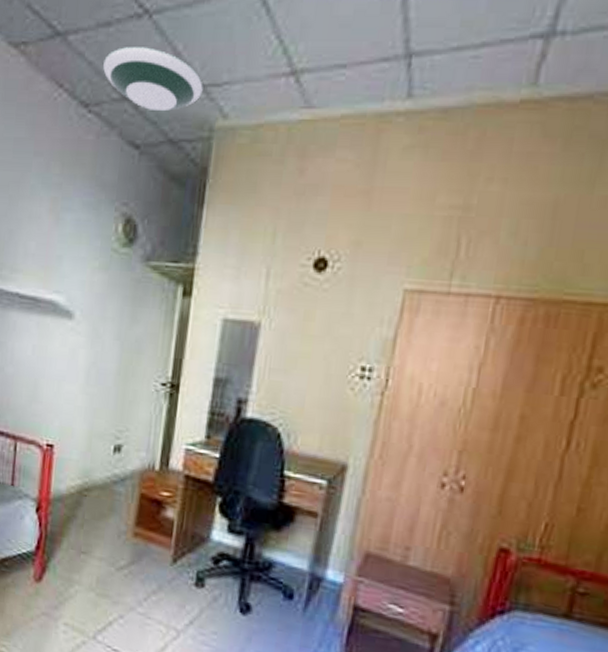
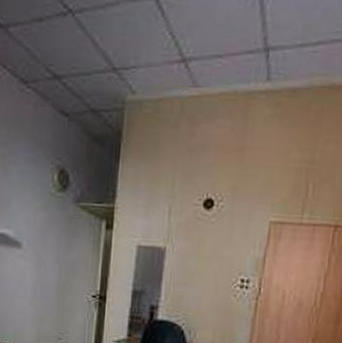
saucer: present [103,47,203,111] -> none [38,38,116,87]

